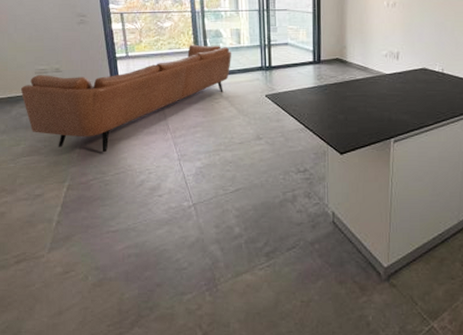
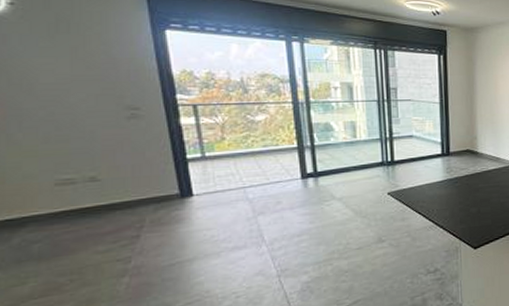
leather: present [21,44,231,153] -> none [30,140,345,280]

